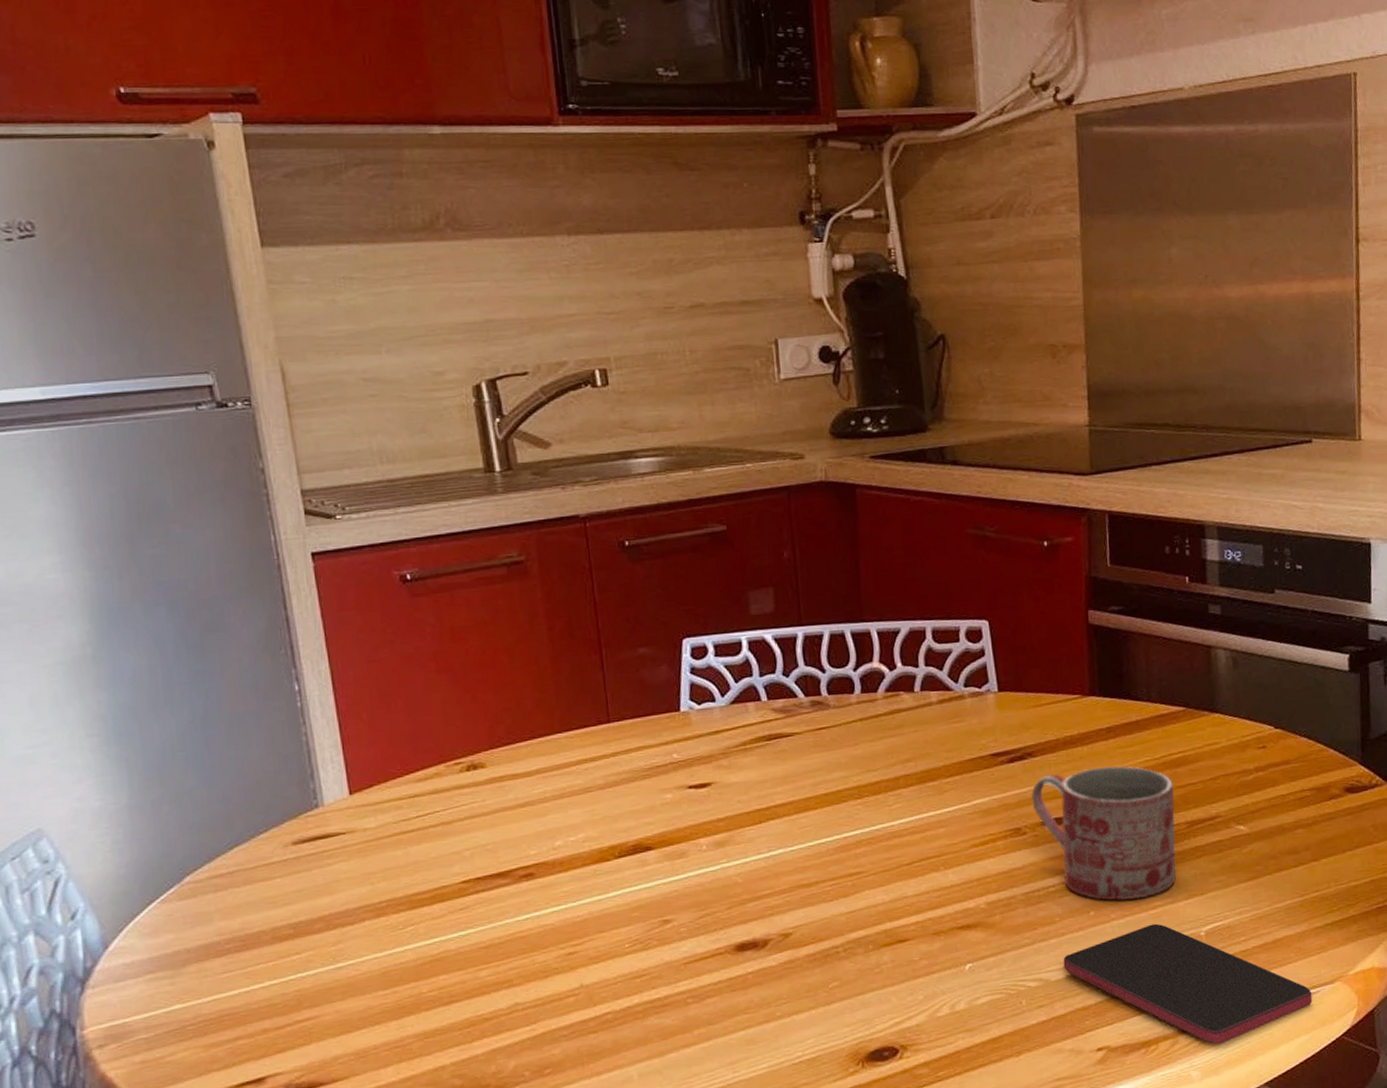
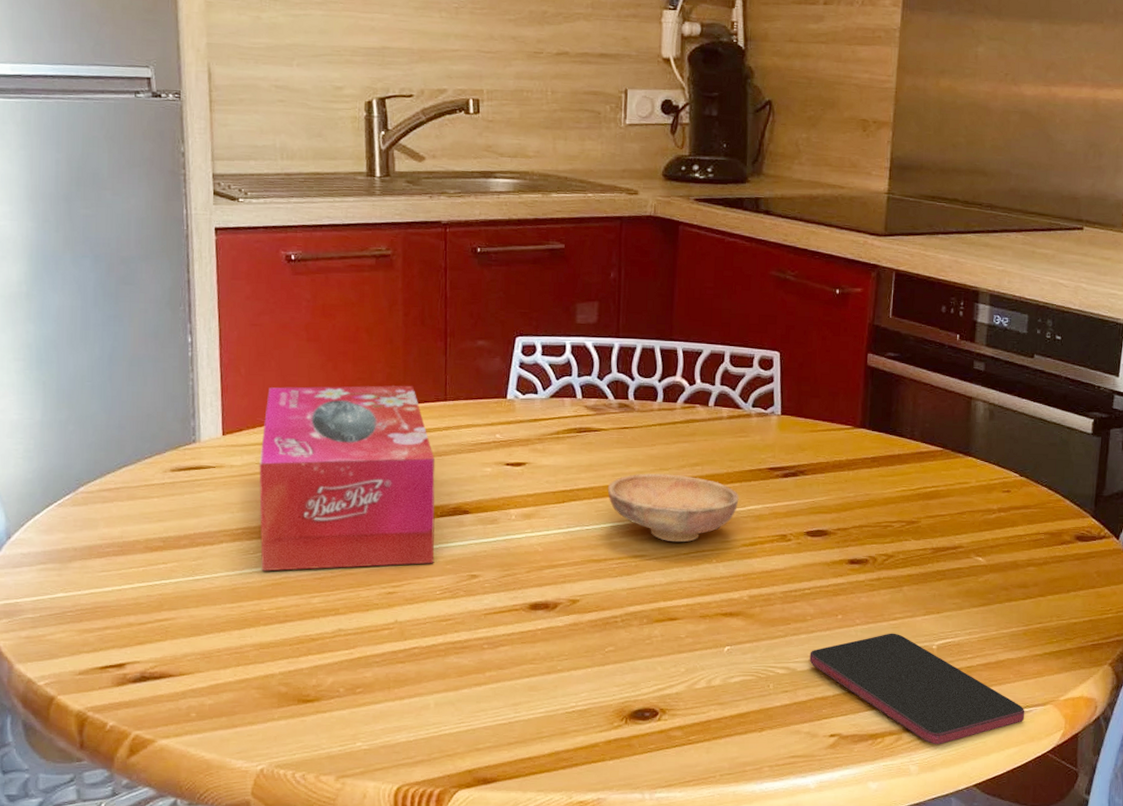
tissue box: none [397,709,618,948] -> present [259,385,435,572]
bowl: none [809,774,962,853] -> present [607,473,739,543]
mug: present [1031,766,1176,901] -> none [799,491,925,610]

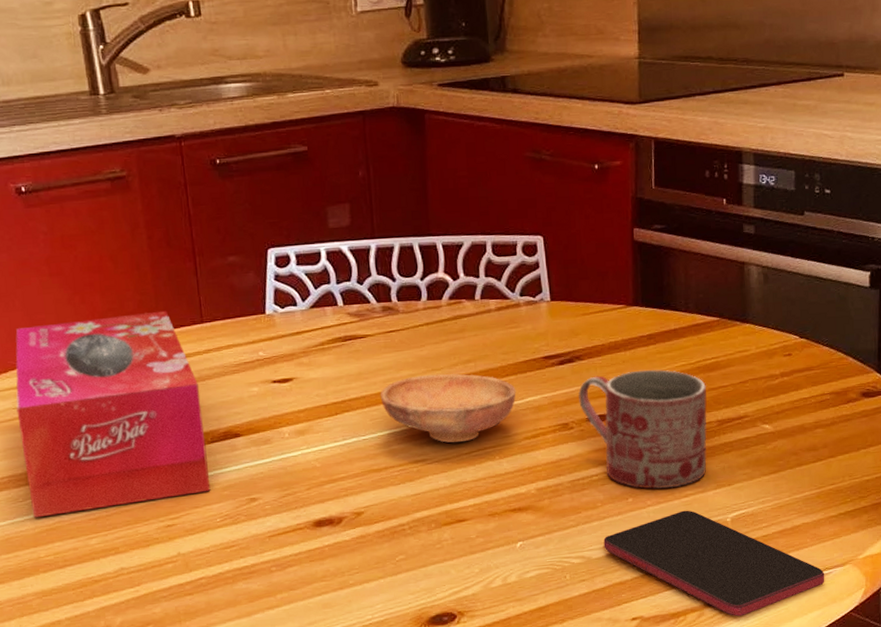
mug: none [799,491,925,610] -> present [578,369,707,489]

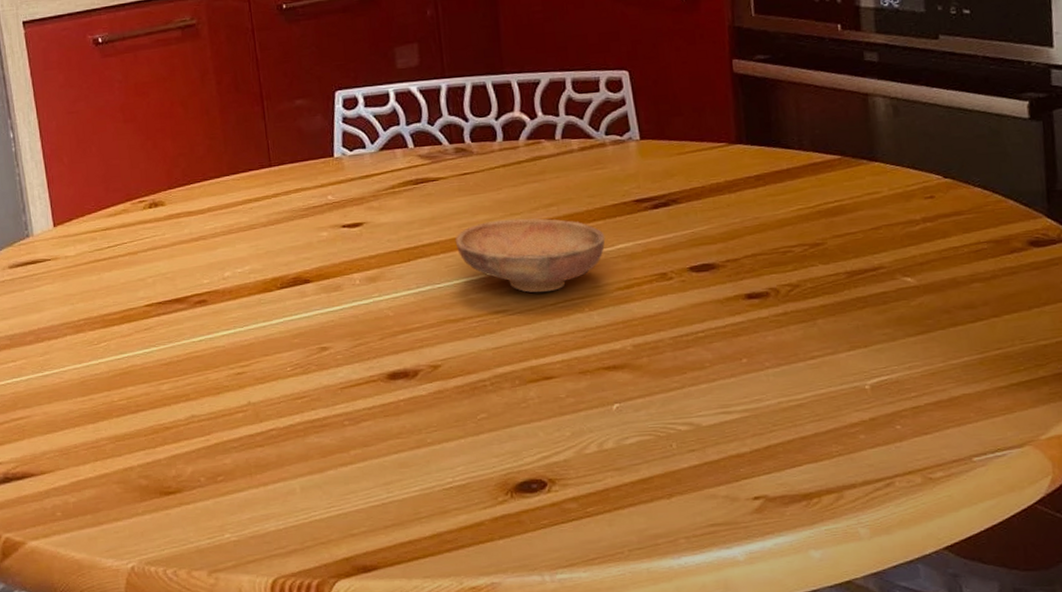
tissue box: present [15,310,211,518] -> none [92,154,281,362]
mug: present [578,369,707,489] -> none [677,214,836,349]
smartphone: present [603,510,825,617] -> none [714,374,998,503]

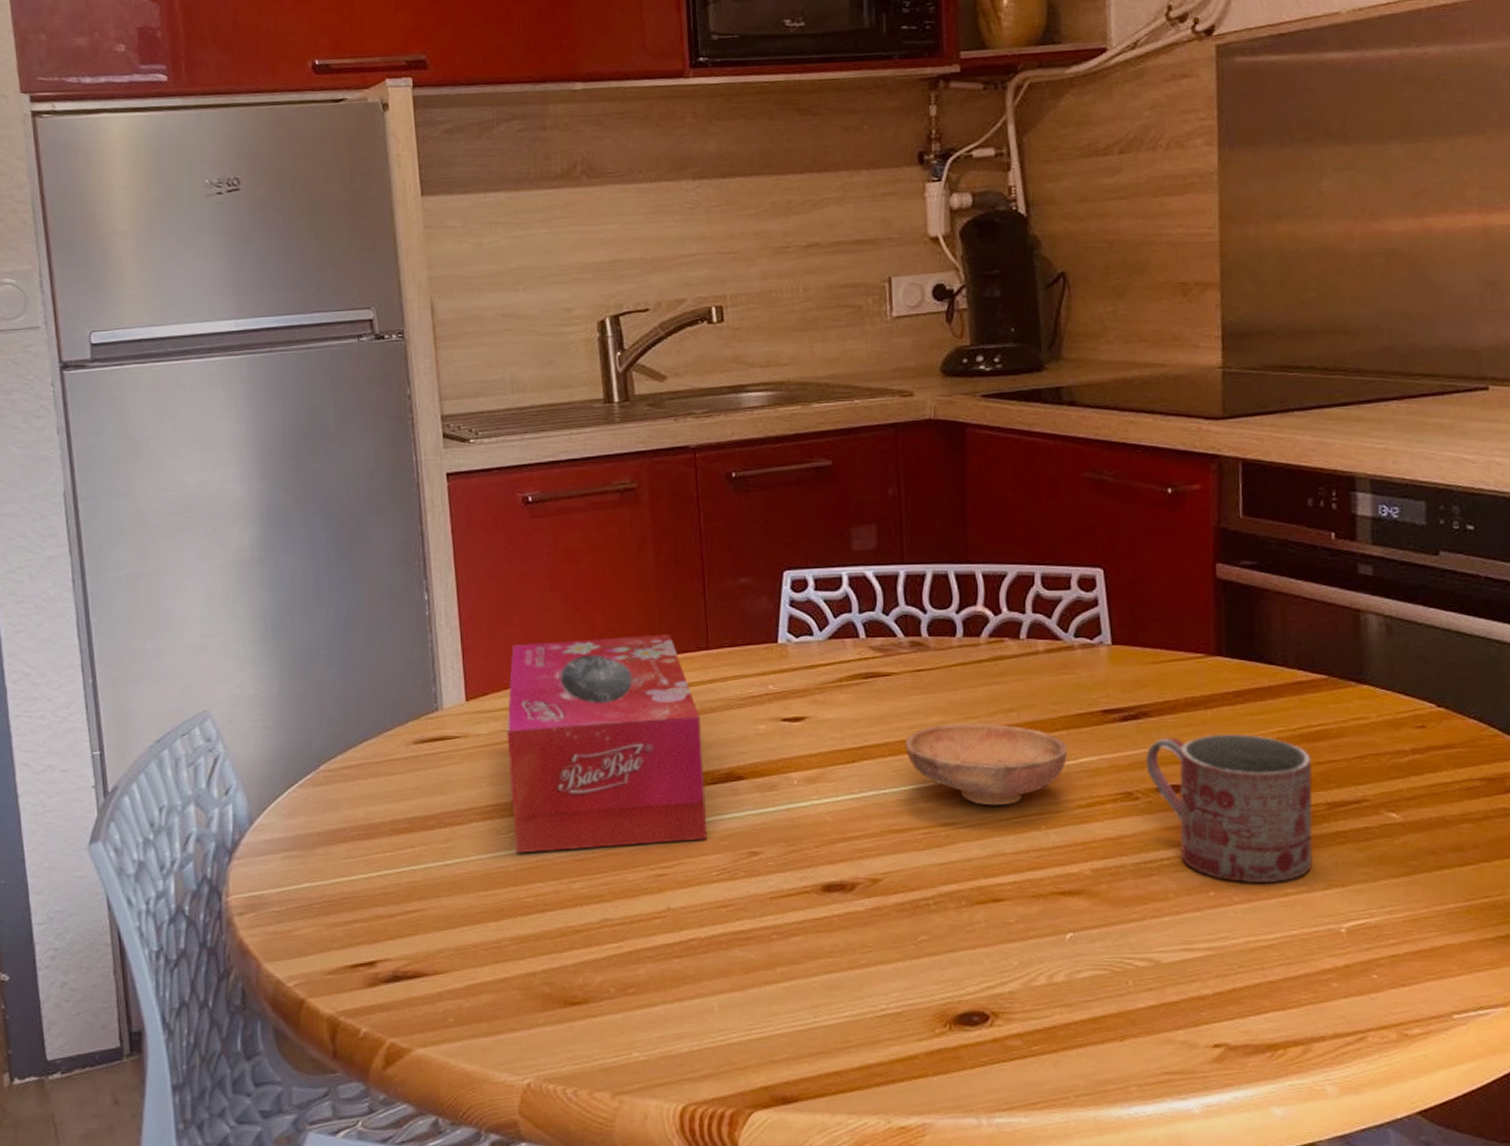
tissue box: none [92,154,281,362] -> present [506,634,708,854]
mug: none [677,214,836,349] -> present [1146,734,1313,884]

